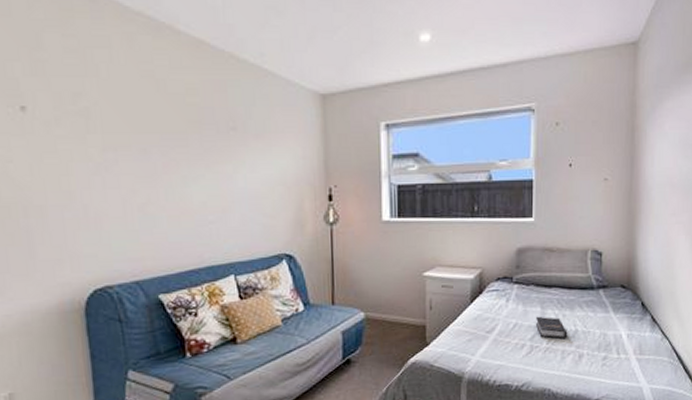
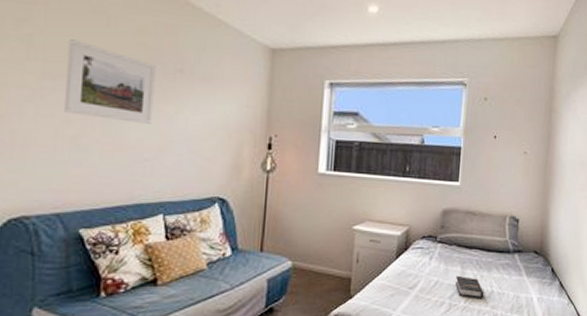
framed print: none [123,108,213,186] -> present [65,39,156,124]

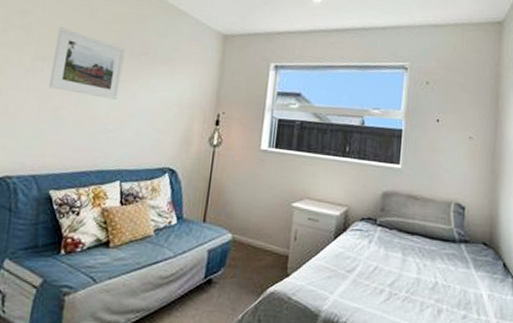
hardback book: present [455,275,484,299] -> none [395,262,428,291]

